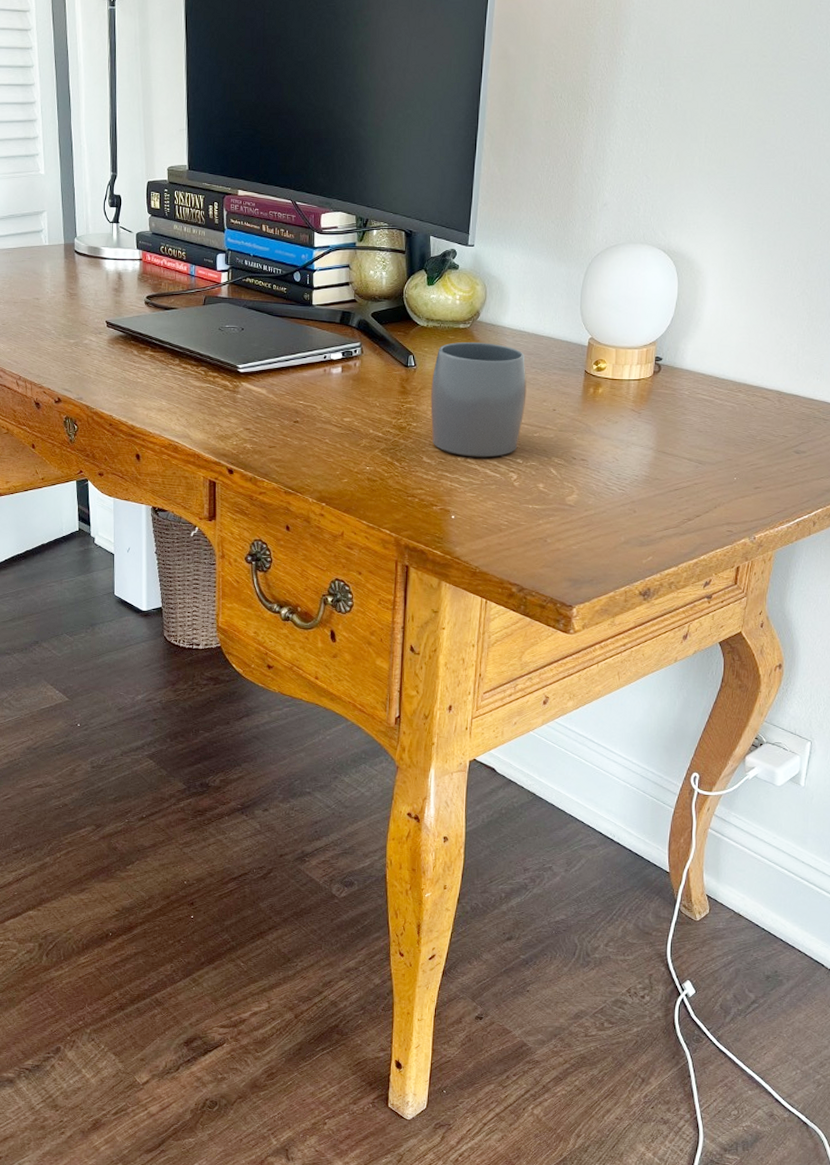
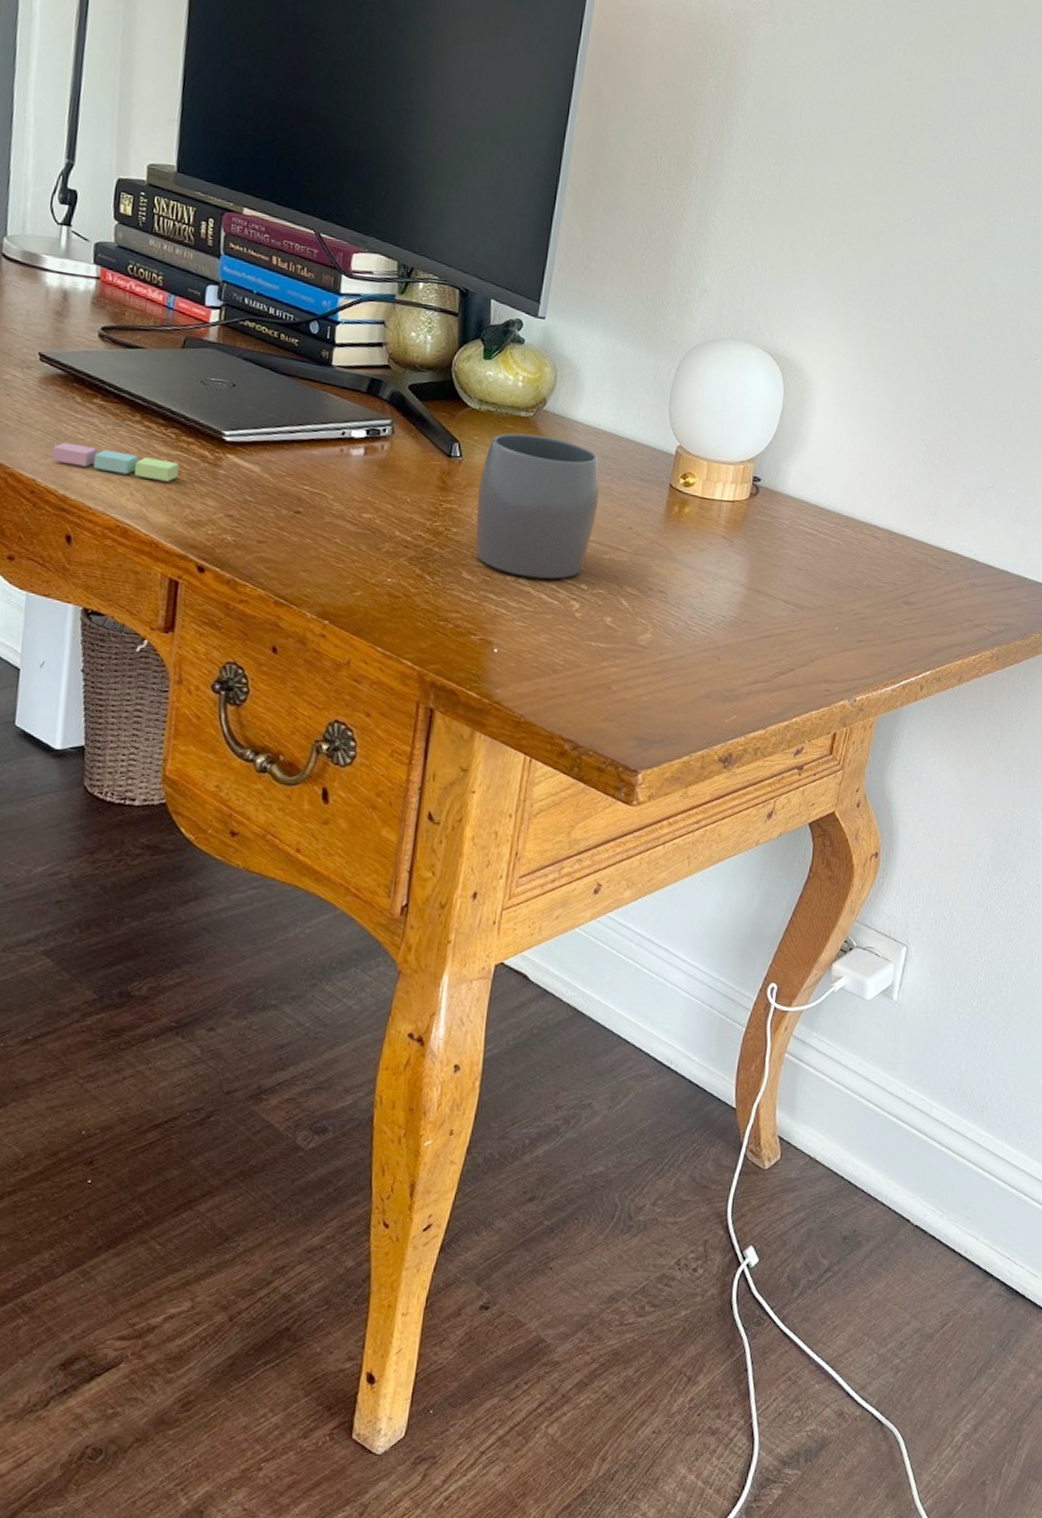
sticky notes: none [121,385,209,408] -> present [51,442,180,482]

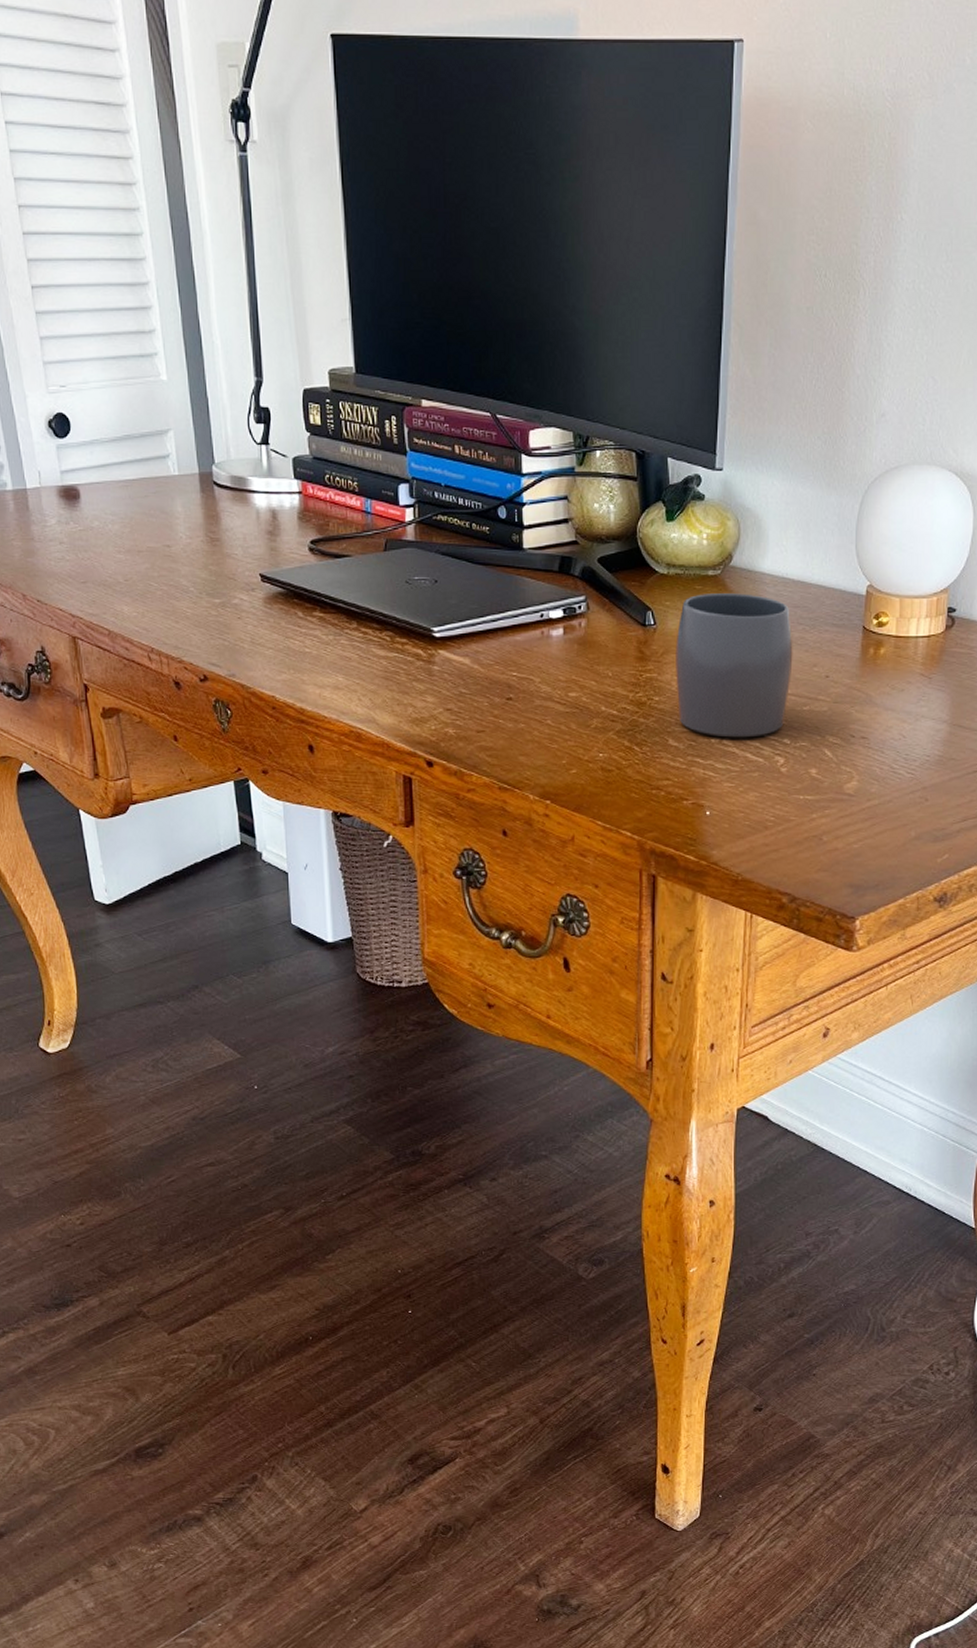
sticky notes: present [51,442,180,482] -> none [285,657,398,684]

